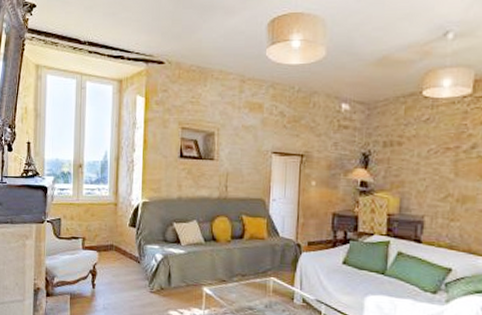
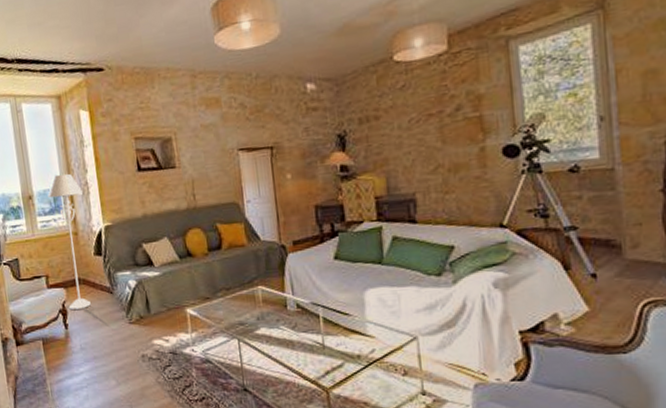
floor lamp: none [96,149,128,273] -> present [48,174,91,311]

